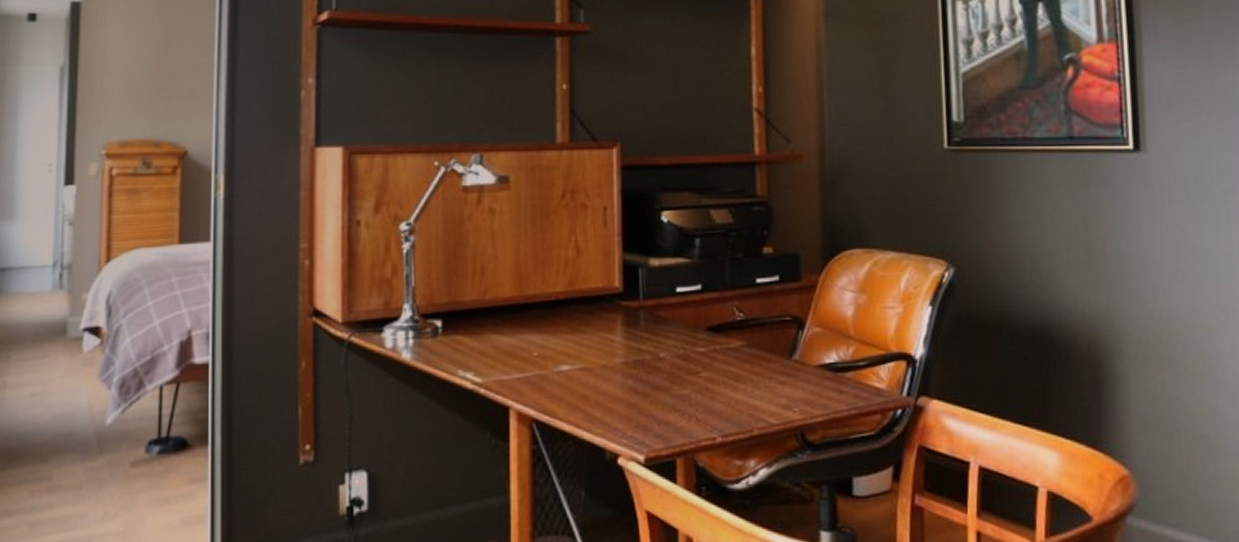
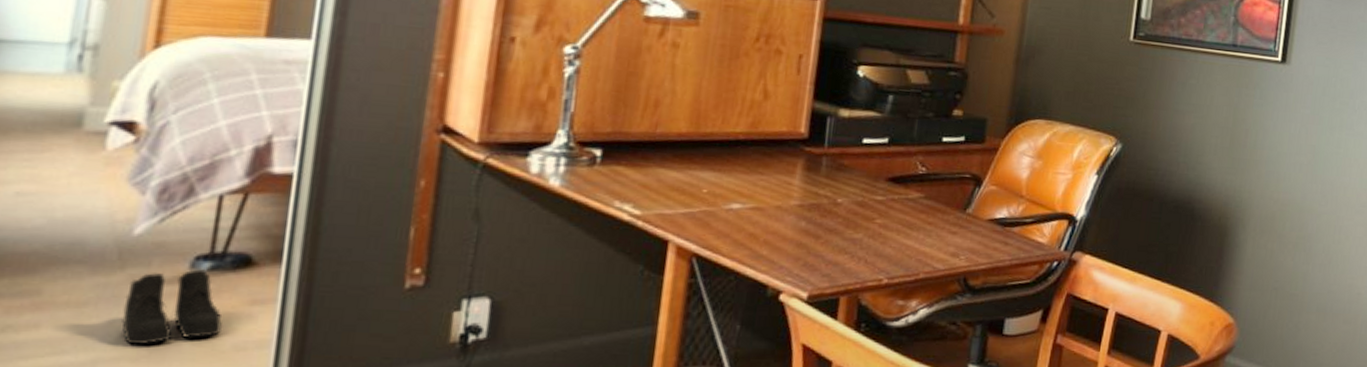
boots: none [105,453,173,522] -> present [121,269,223,345]

